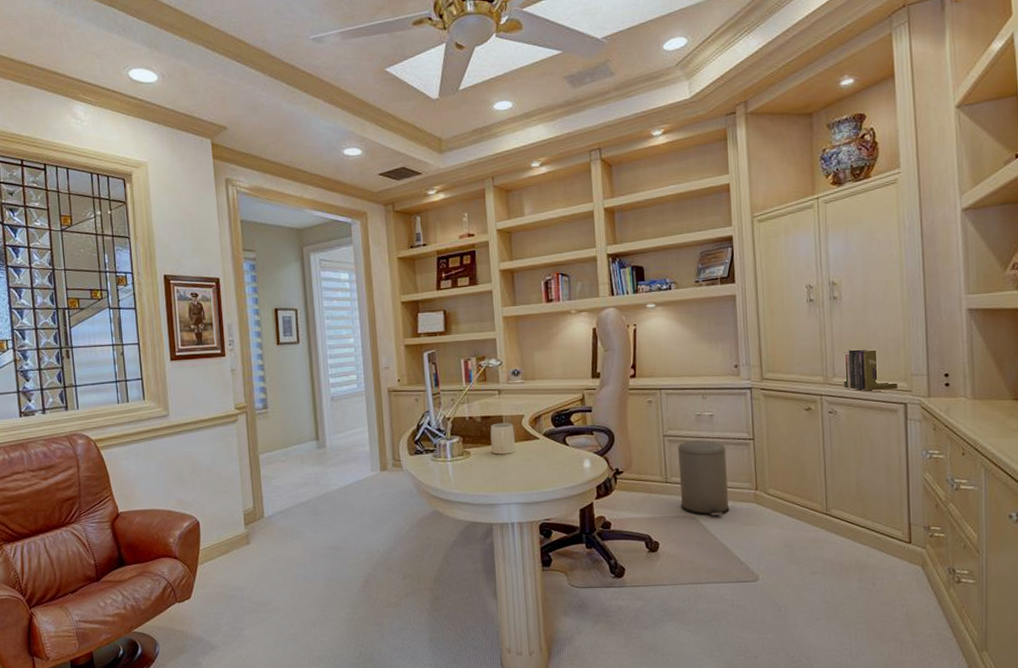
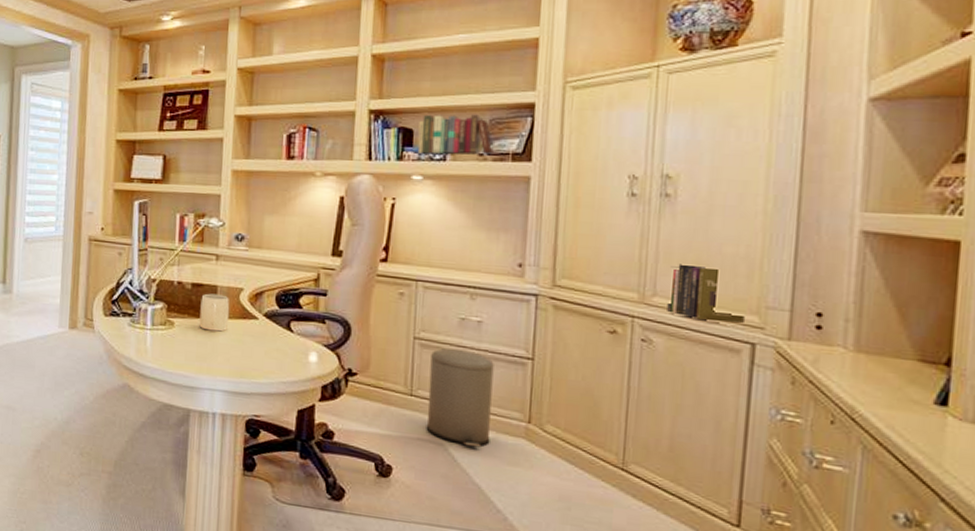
books: none [647,249,706,287] -> present [417,114,494,156]

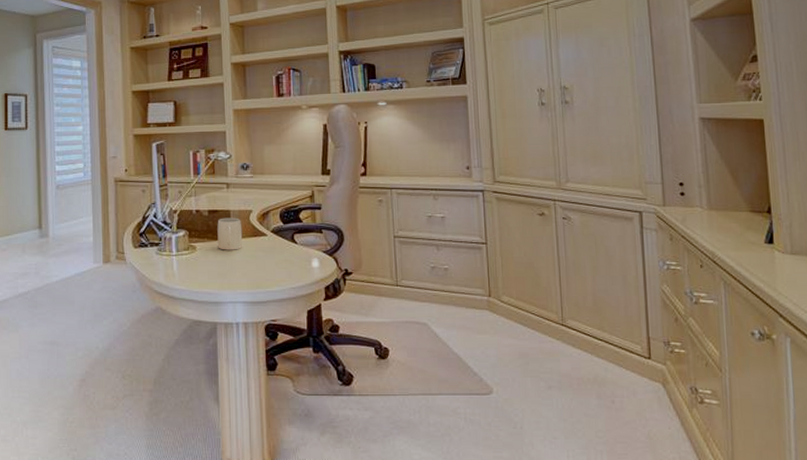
books: present [417,114,494,156] -> none [379,49,437,85]
pedal bin: present [426,348,494,447] -> none [409,243,462,322]
books: present [667,263,745,324] -> none [576,155,632,198]

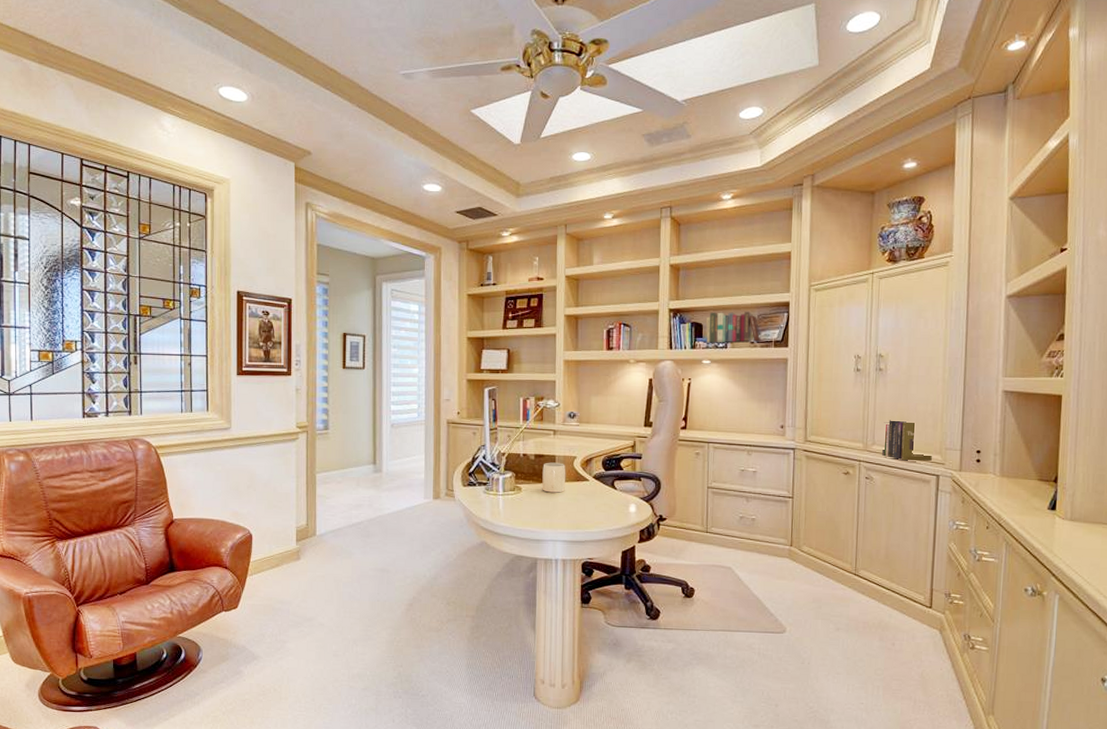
books: none [379,49,437,85] -> present [706,311,761,345]
books: none [576,155,632,198] -> present [882,420,932,462]

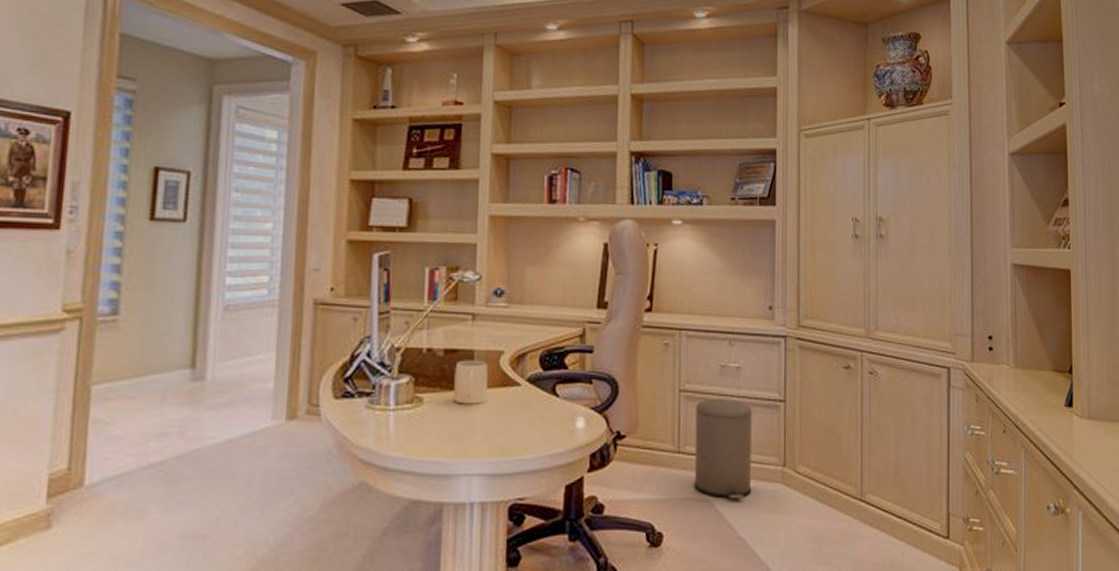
books: present [706,311,761,345] -> none [676,157,744,200]
pedal bin: none [718,494,766,568] -> present [694,399,752,499]
books: present [882,420,932,462] -> none [887,299,941,351]

